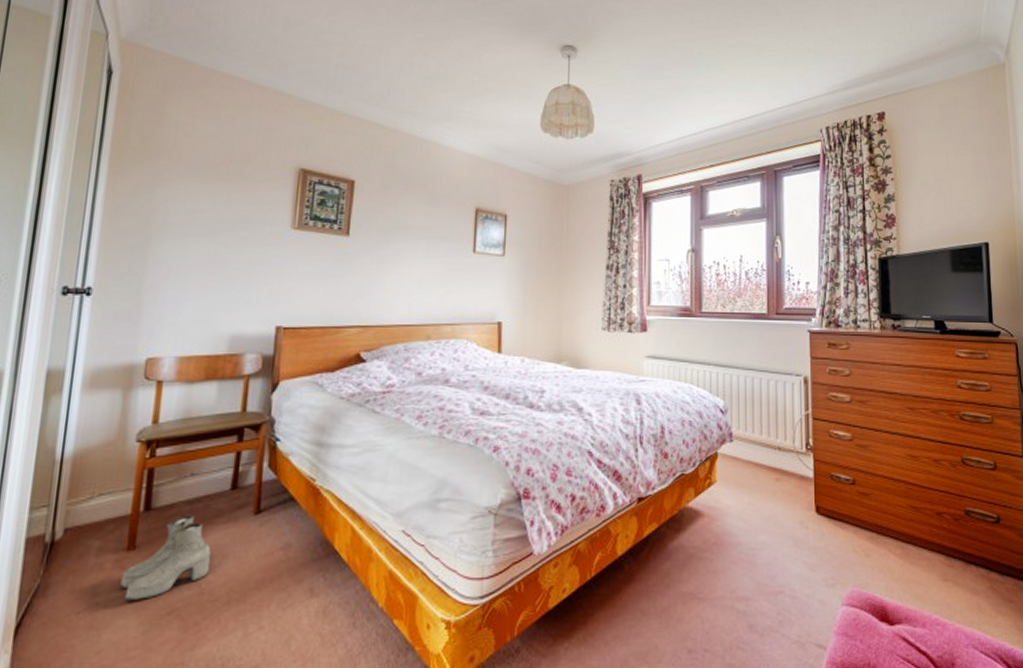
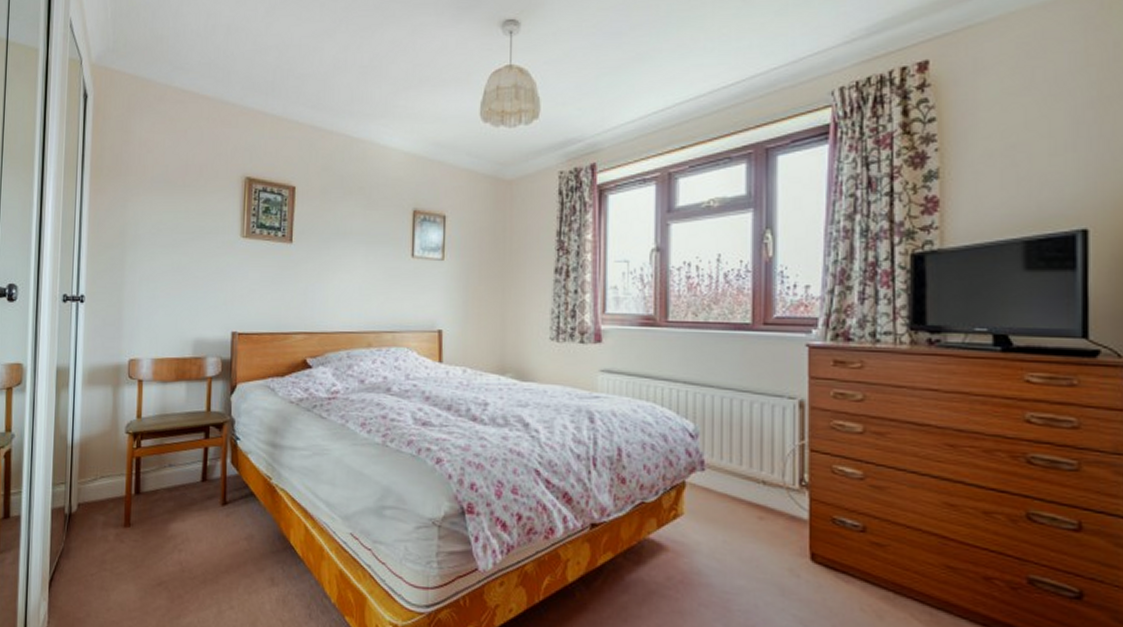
boots: present [120,515,211,600] -> none [121,500,188,570]

